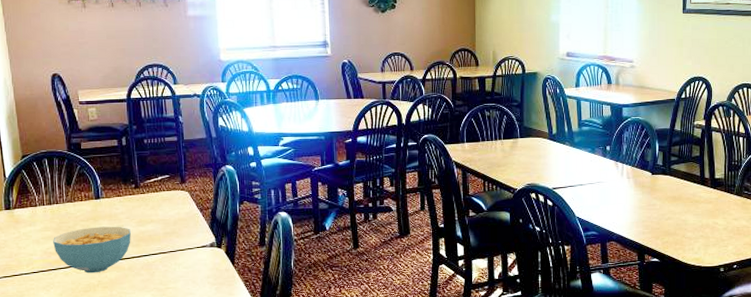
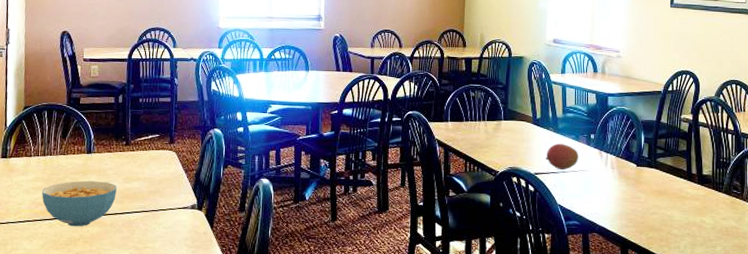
fruit: none [563,157,595,183] -> present [546,144,579,170]

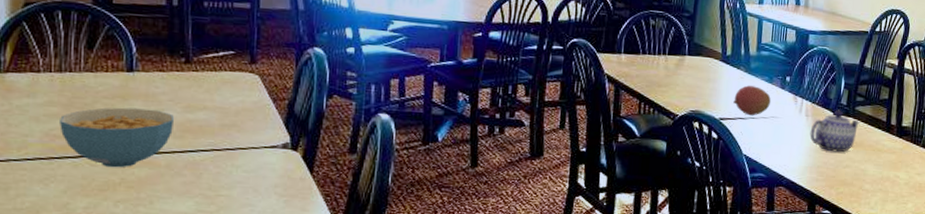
teapot: none [617,161,662,201] -> present [809,109,859,153]

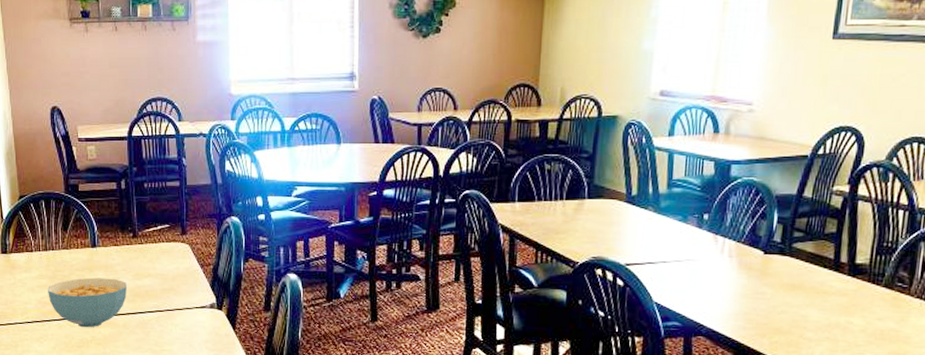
fruit: present [733,85,771,116] -> none [641,227,685,260]
teapot: present [809,109,859,153] -> none [734,247,798,297]

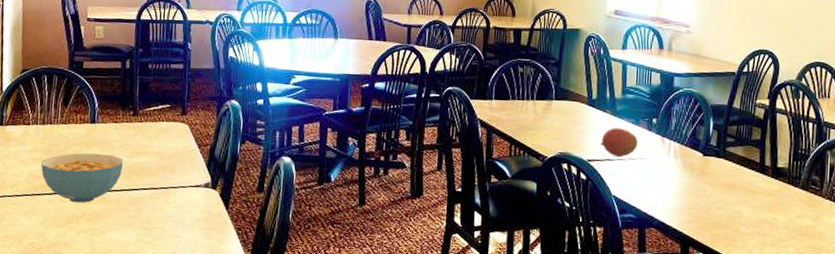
fruit: none [641,227,685,260] -> present [601,128,638,158]

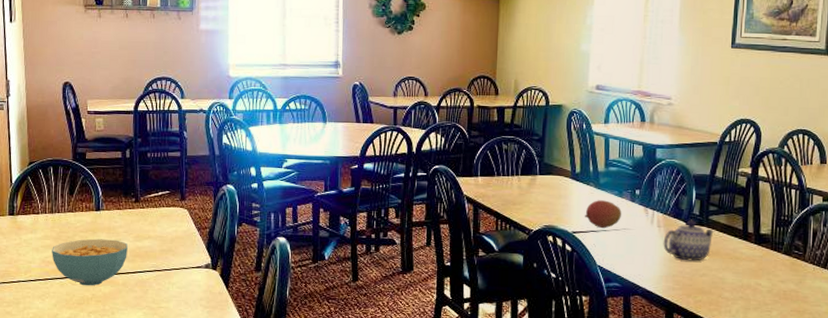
teapot: none [679,150,731,194] -> present [663,219,714,261]

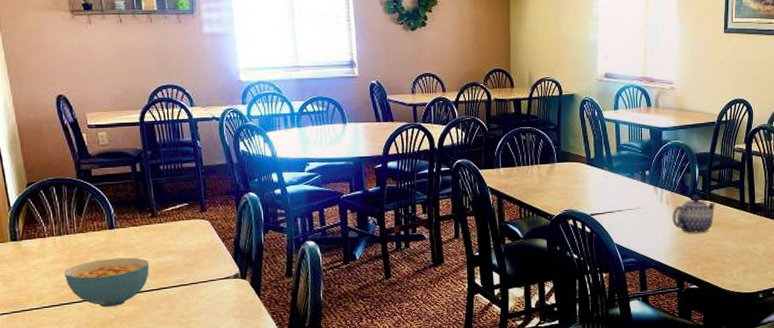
fruit: present [585,200,622,229] -> none [601,182,634,209]

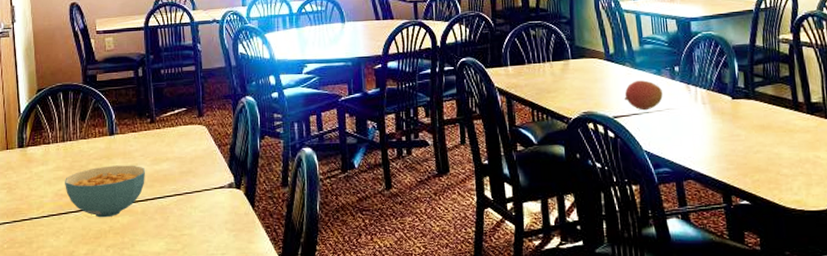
fruit: none [601,182,634,209] -> present [624,80,663,111]
teapot: present [672,195,716,233] -> none [710,93,763,138]

